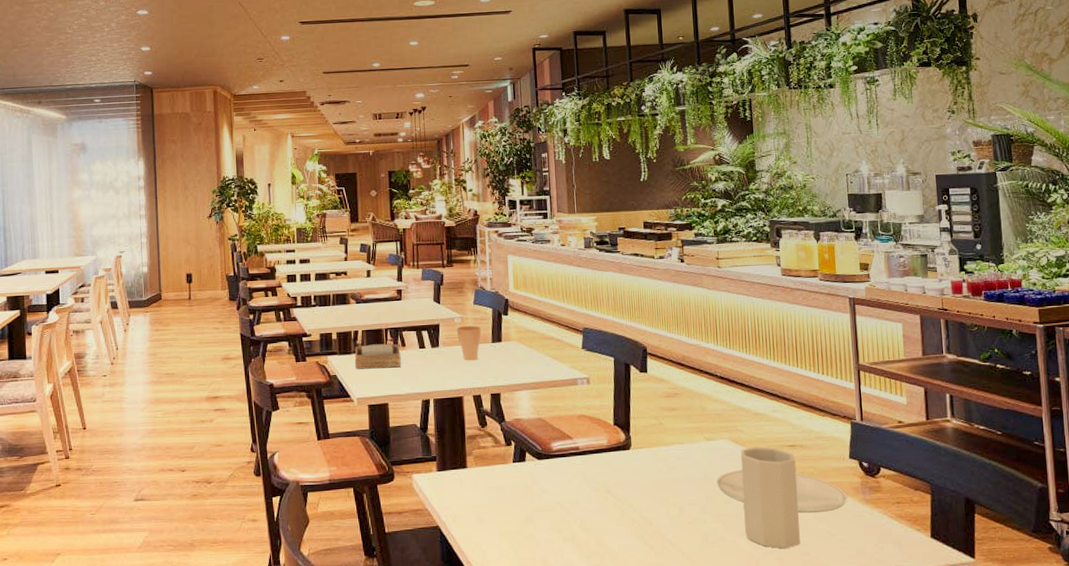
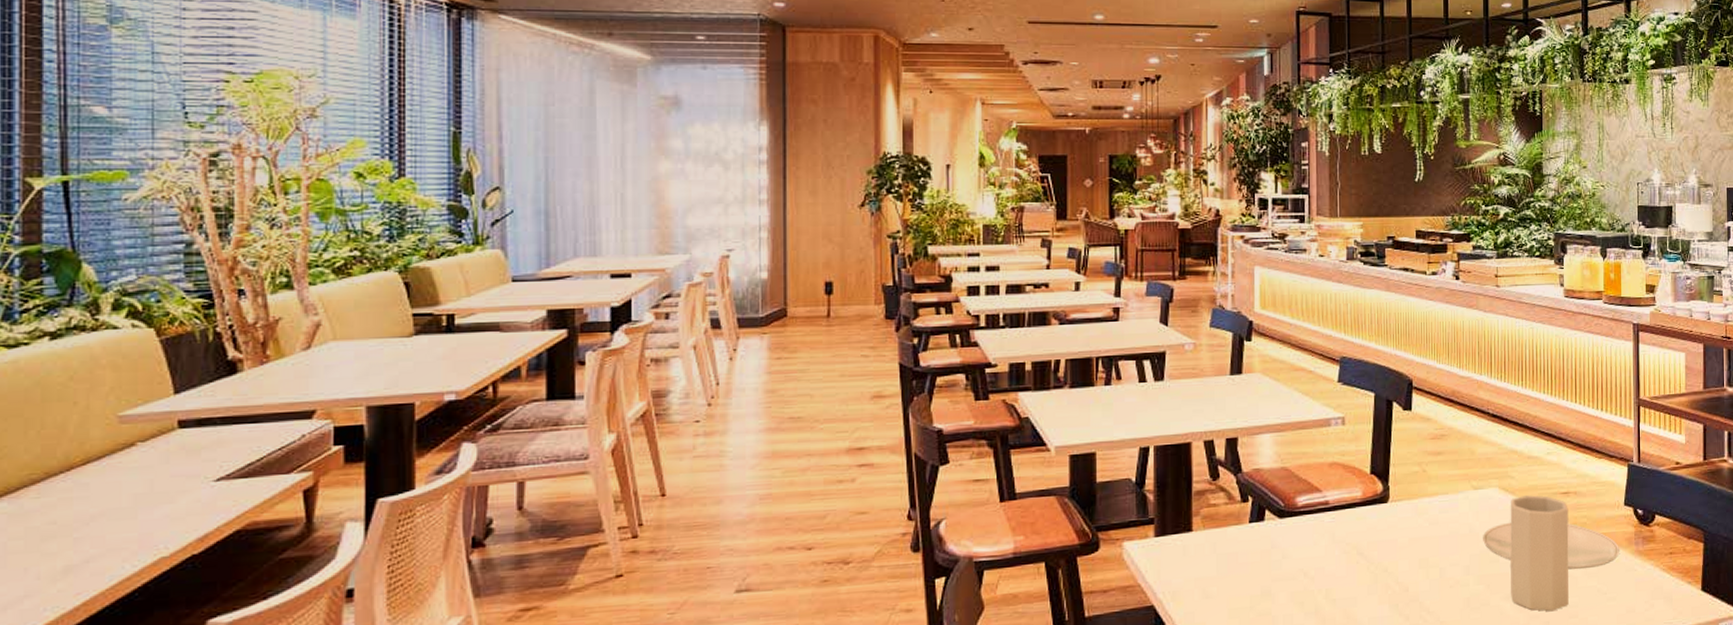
napkin holder: present [354,343,401,369] -> none [1054,376,1115,410]
cup: present [457,325,482,361] -> none [1188,353,1218,398]

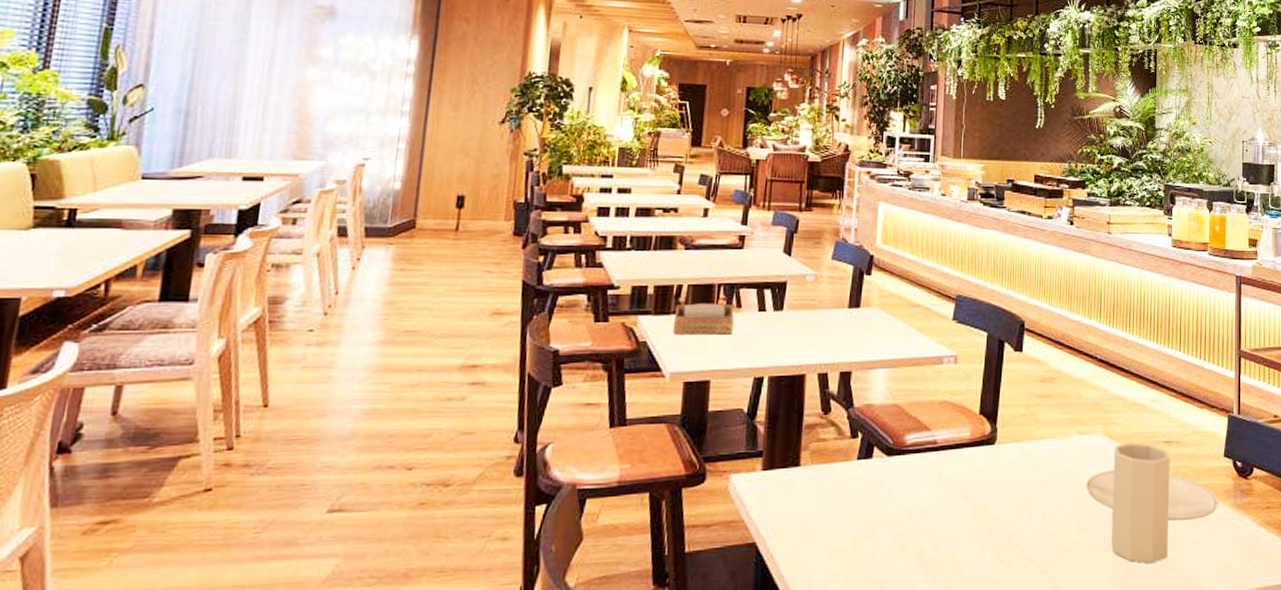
napkin holder: none [1054,376,1115,410] -> present [672,303,734,335]

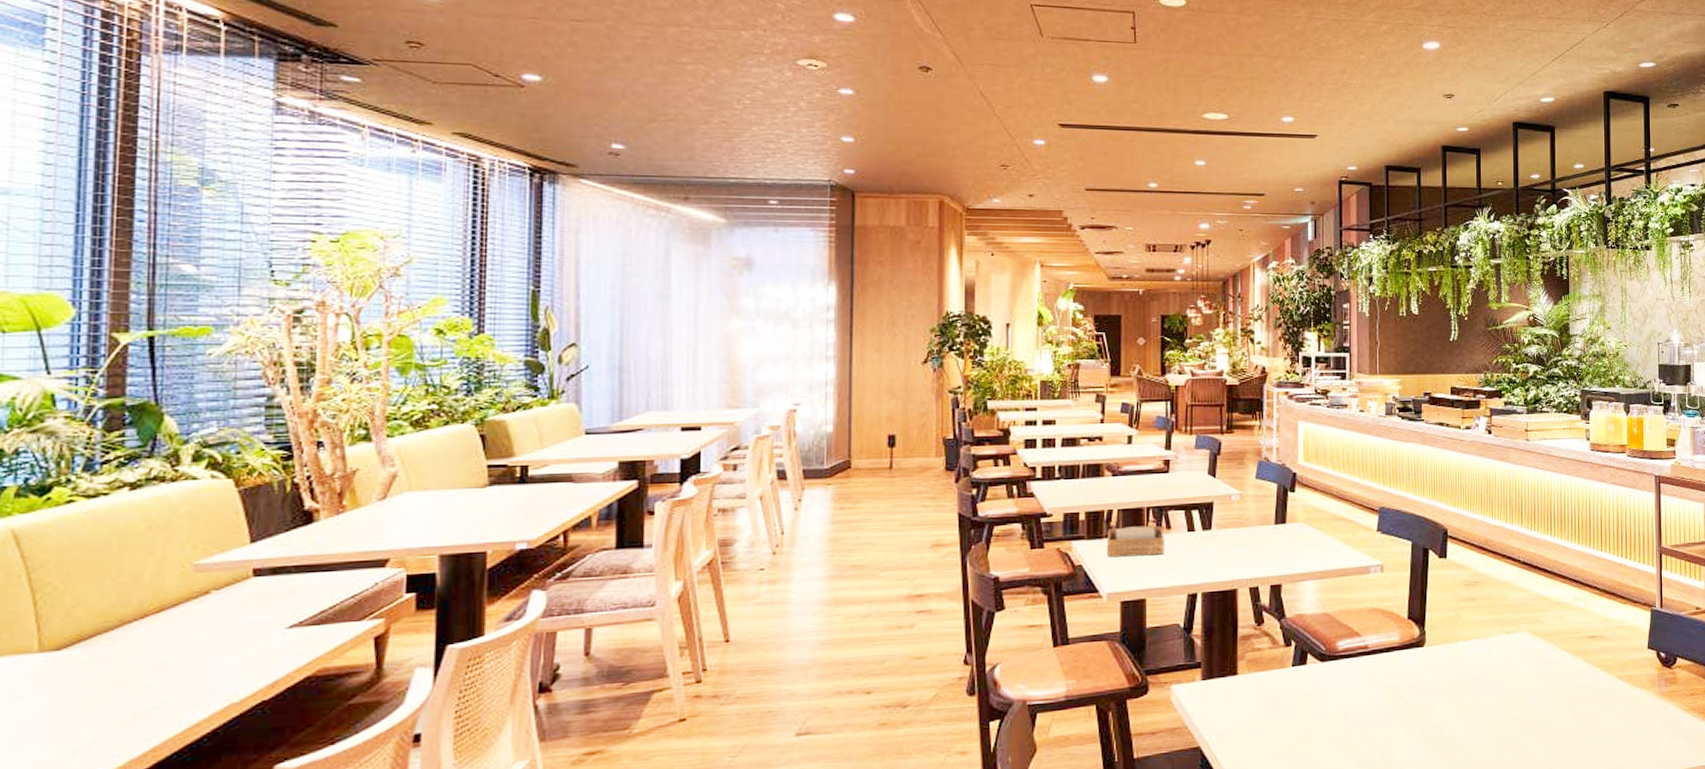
plate: present [1086,469,1219,521] -> none [1514,665,1644,711]
cup: present [1112,443,1170,564] -> none [1540,639,1596,751]

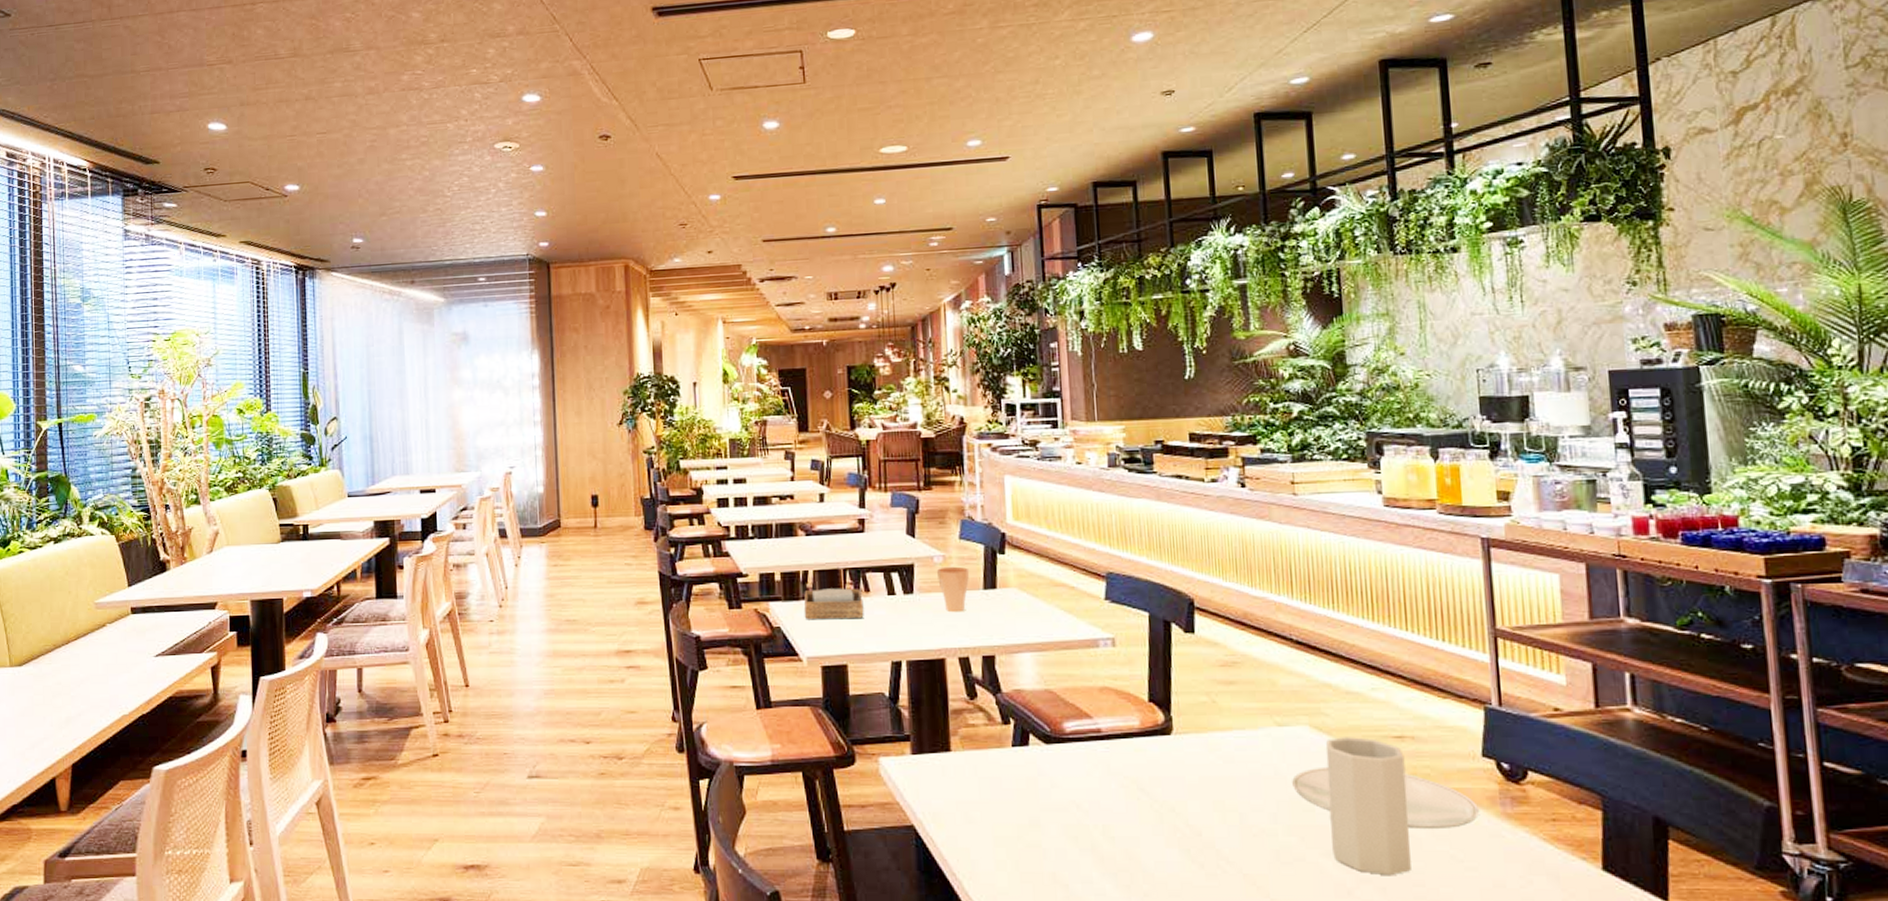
cup: none [1234,503,1263,546] -> present [937,566,970,613]
plate: none [1514,665,1644,711] -> present [1292,766,1480,830]
cup: none [1540,639,1596,751] -> present [1325,737,1411,876]

